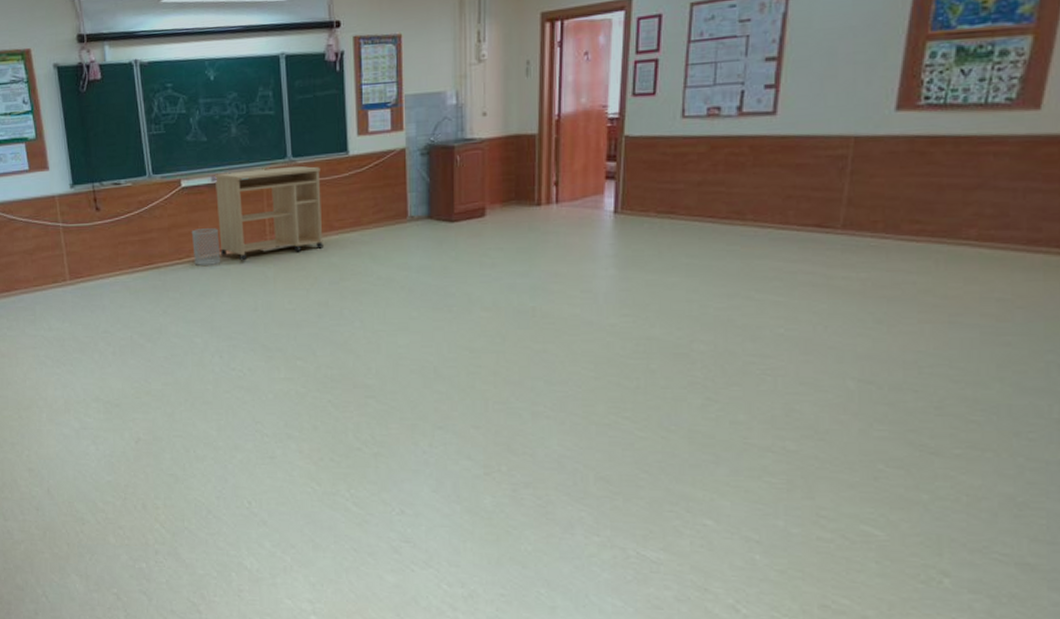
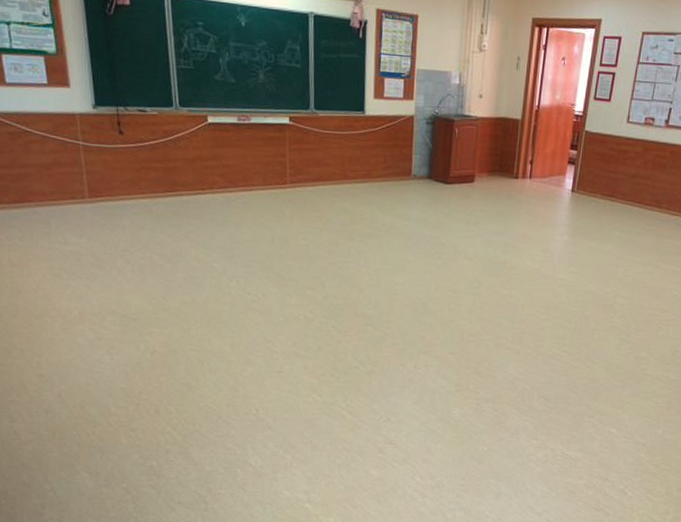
wastebasket: present [191,228,221,265] -> none [215,163,243,198]
desk: present [214,165,323,261] -> none [240,114,339,198]

